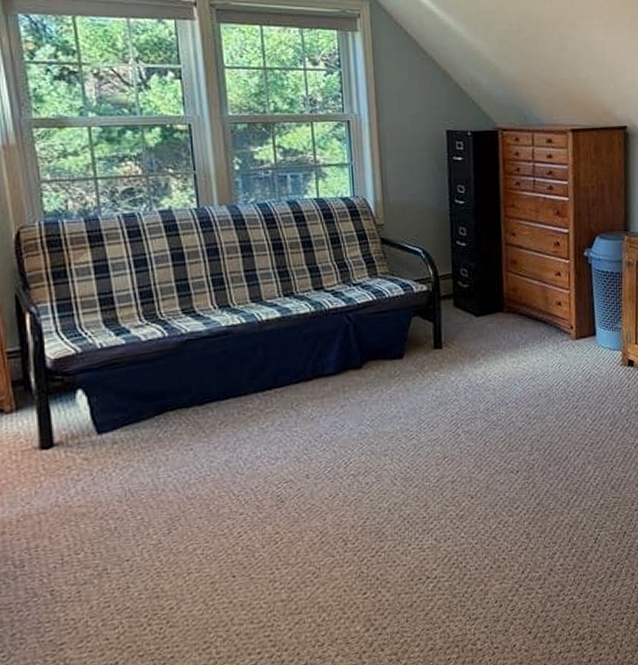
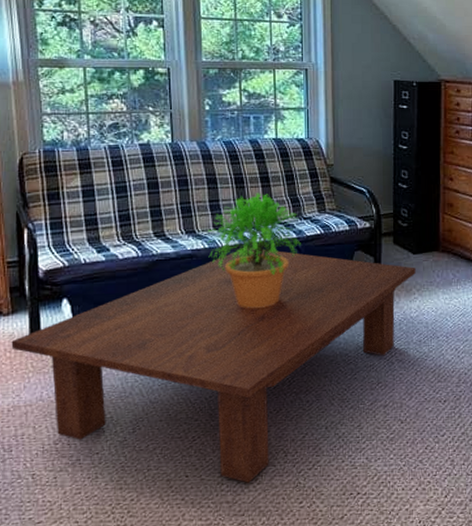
coffee table: none [17,320,480,578] -> present [11,247,416,483]
potted plant: none [244,258,351,387] -> present [207,191,301,309]

